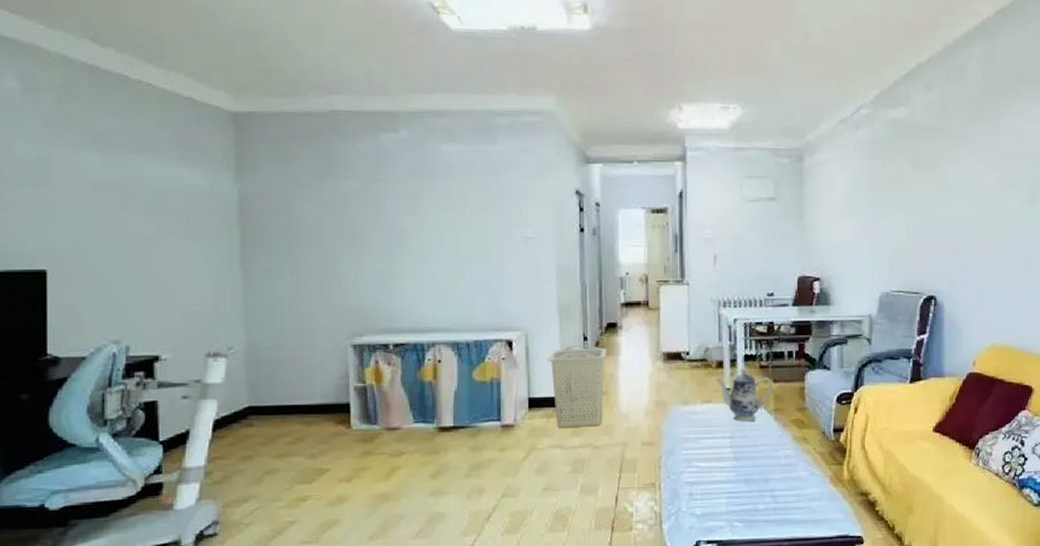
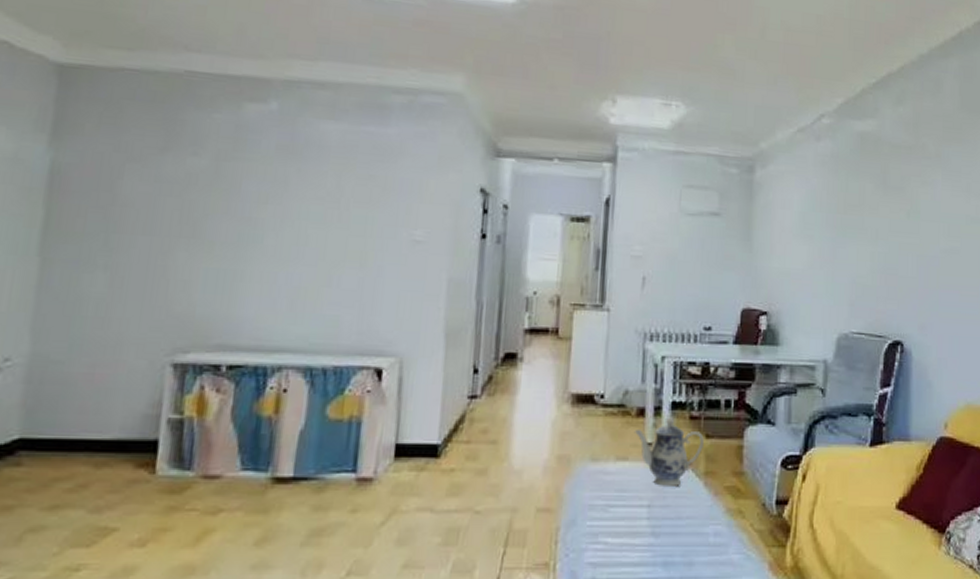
laundry basket: present [547,344,607,428] -> none [424,378,502,485]

